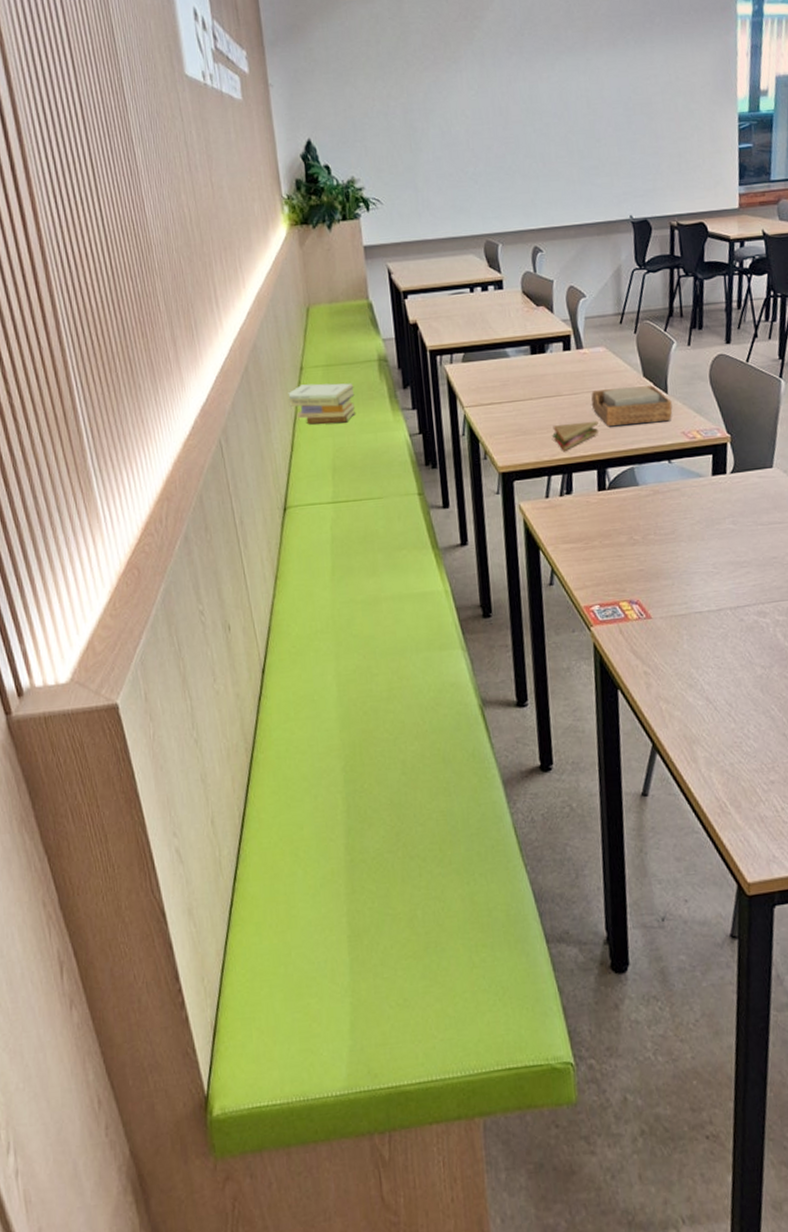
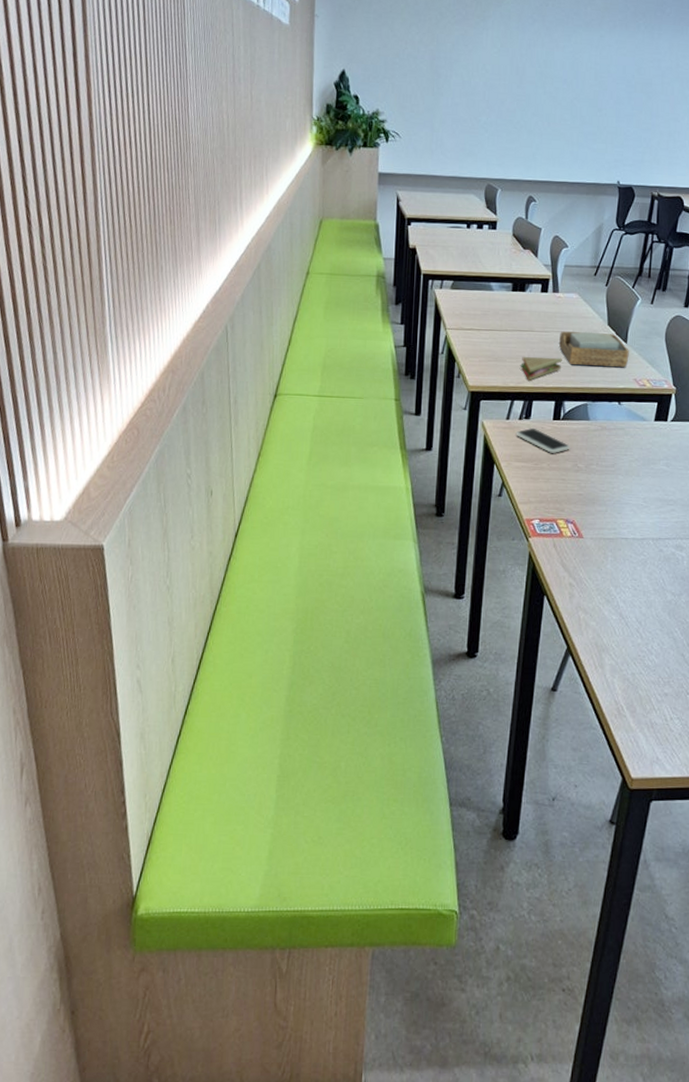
books: present [288,383,355,425] -> none [292,288,352,327]
smartphone: none [558,503,622,529] -> present [516,427,570,454]

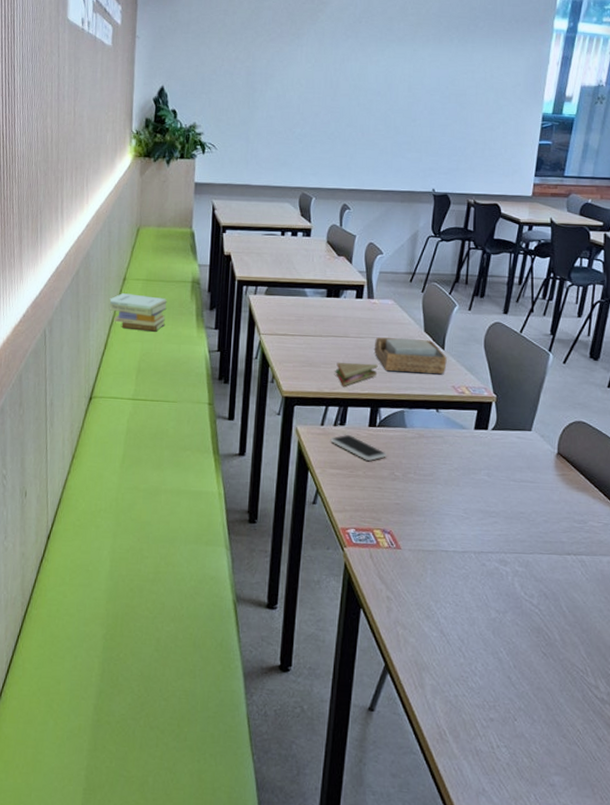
books: none [292,288,352,327] -> present [109,293,167,332]

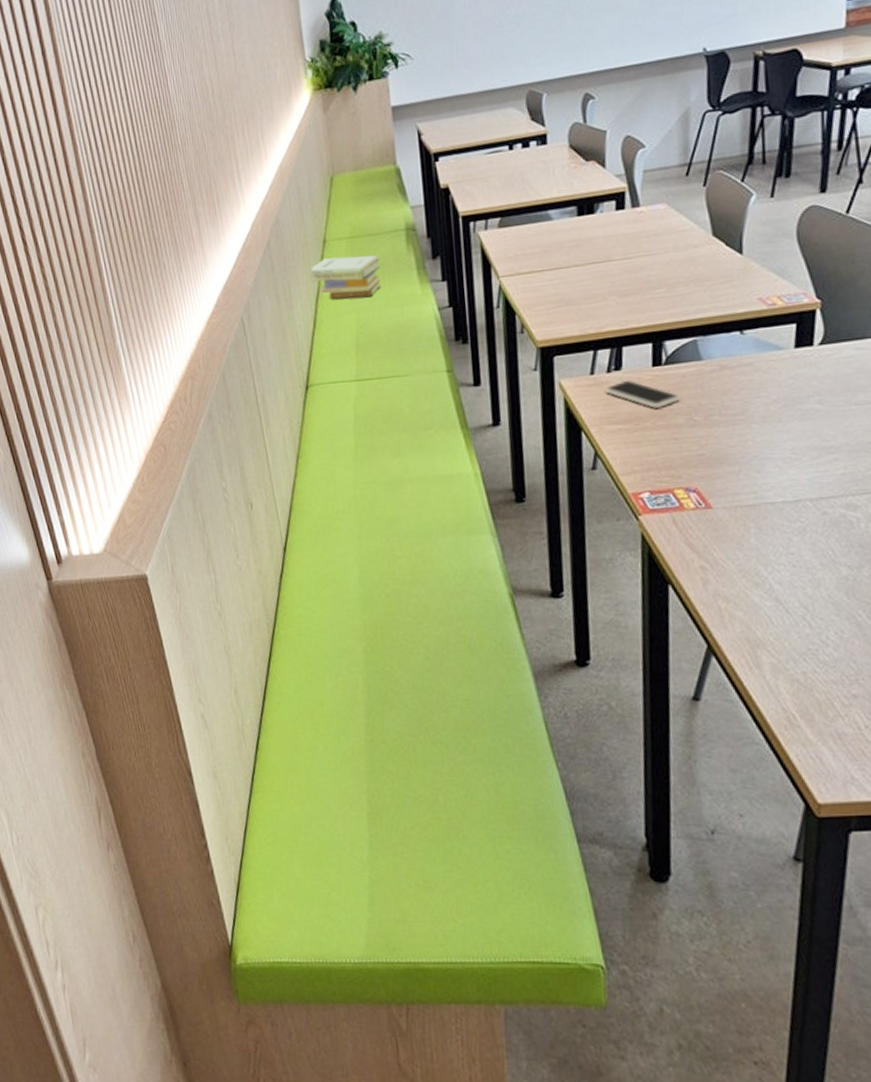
sandwich: present [334,362,378,387] -> none [599,287,656,323]
napkin holder: present [374,337,447,375] -> none [647,245,748,294]

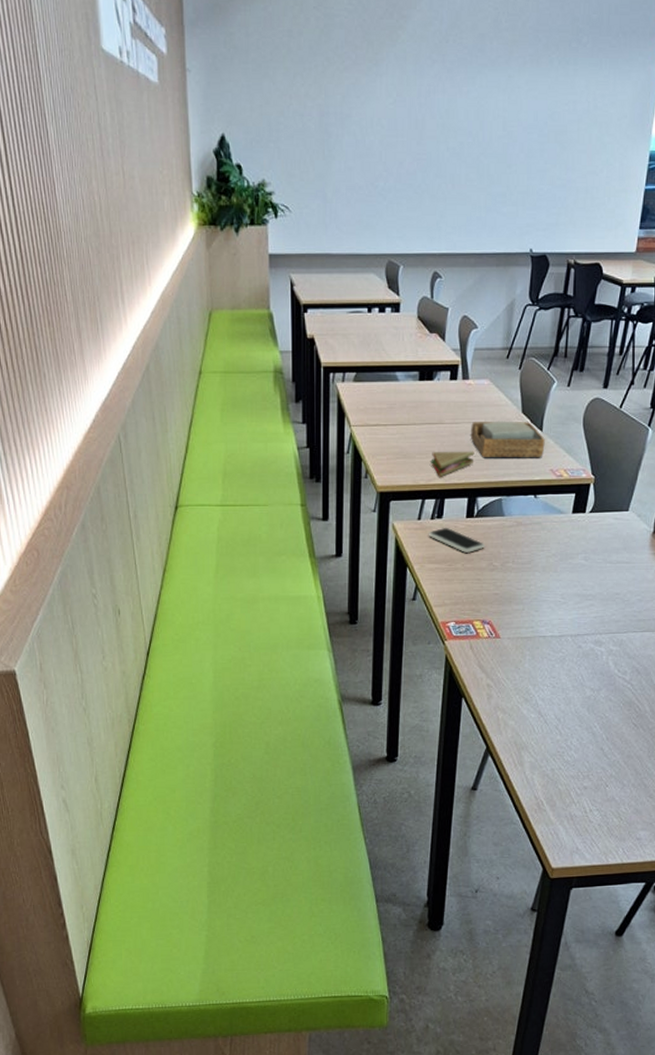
books: present [310,255,380,300] -> none [186,389,249,430]
sandwich: none [599,287,656,323] -> present [429,451,475,477]
napkin holder: none [647,245,748,294] -> present [470,421,545,458]

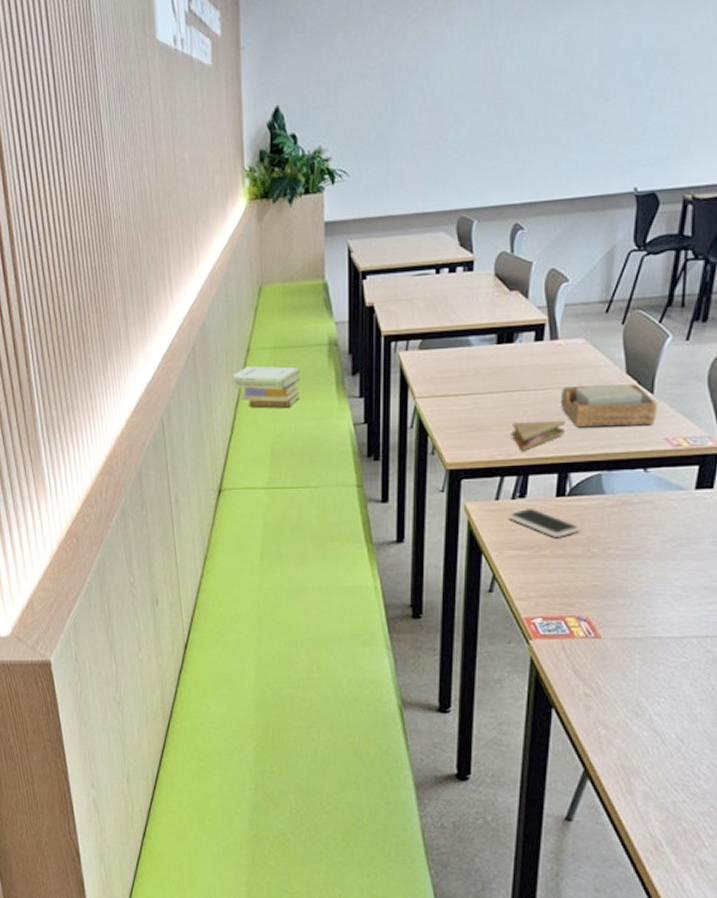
books: none [186,389,249,430] -> present [233,366,300,408]

